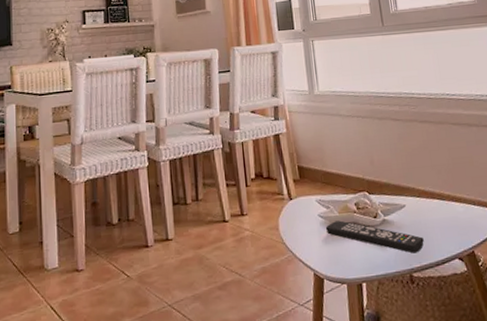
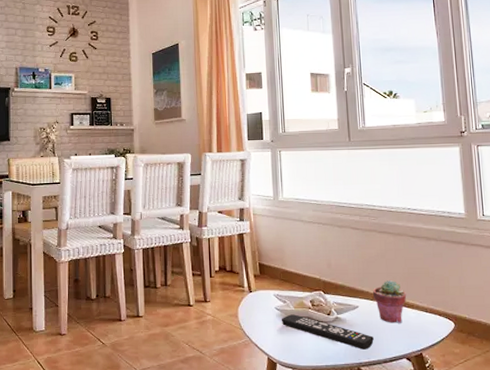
potted succulent: none [418,173,454,221] -> present [372,281,407,323]

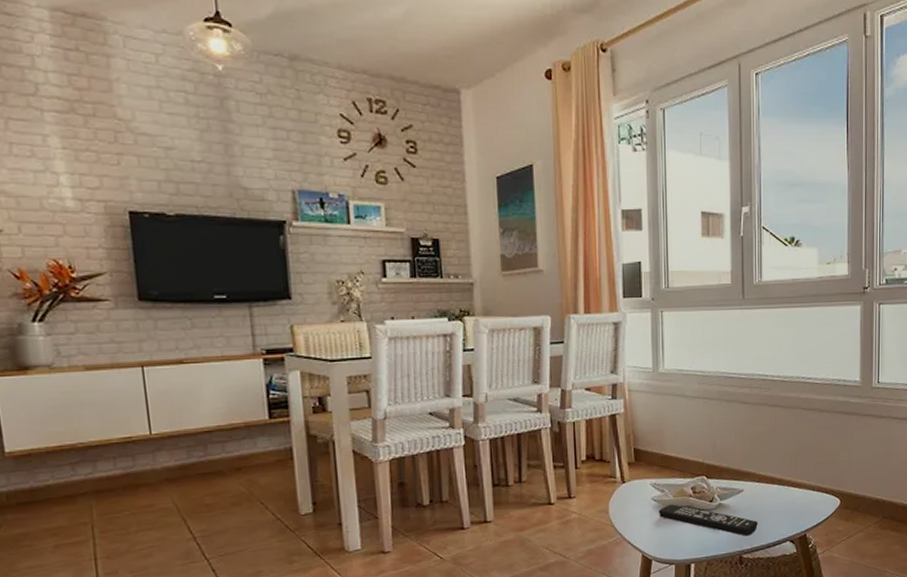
potted succulent: present [372,281,407,323] -> none [759,459,795,506]

